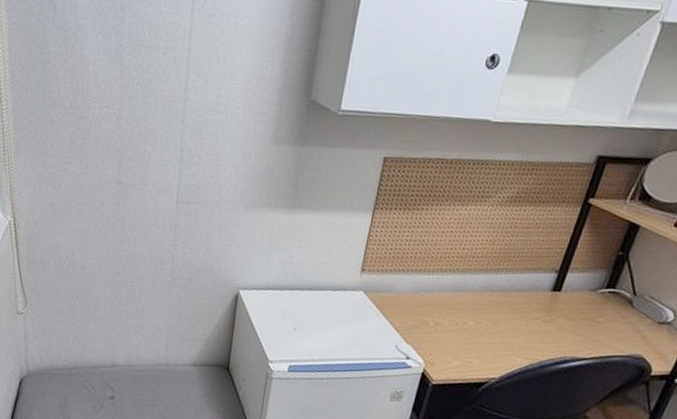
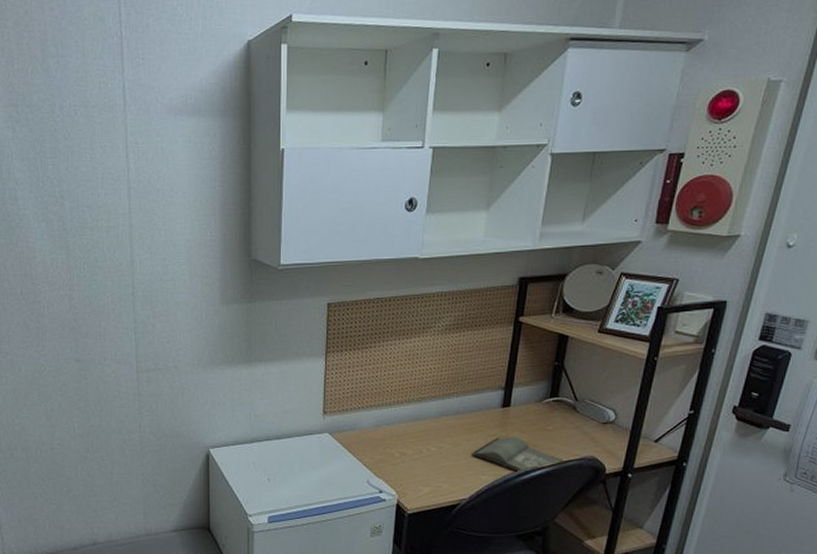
hardback book: none [509,320,610,361] -> present [470,437,565,473]

